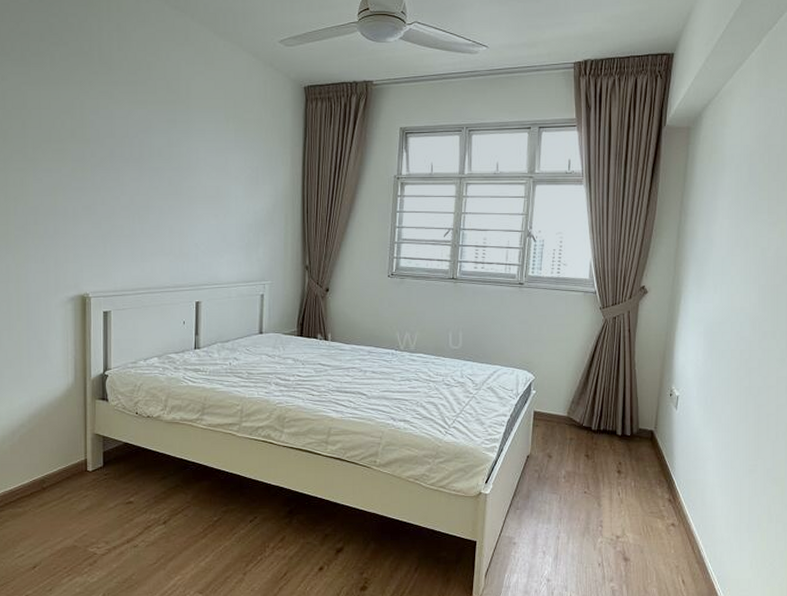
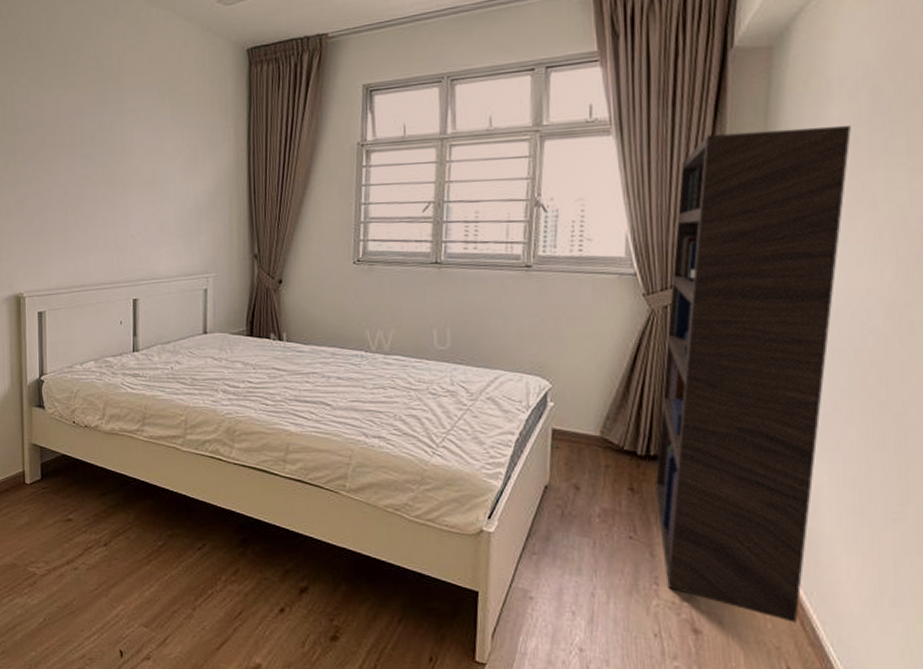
bookcase: none [603,189,736,548] -> present [654,125,851,623]

